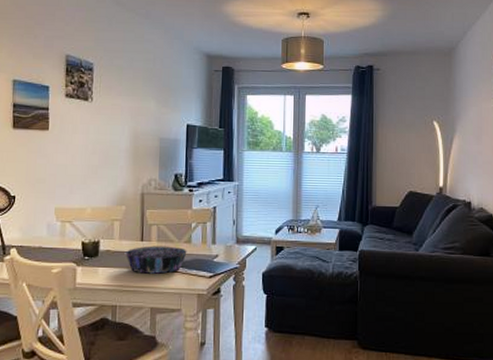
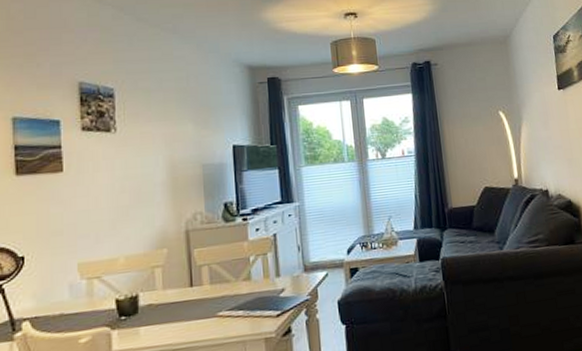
decorative bowl: present [124,246,187,274] -> none [171,287,247,326]

